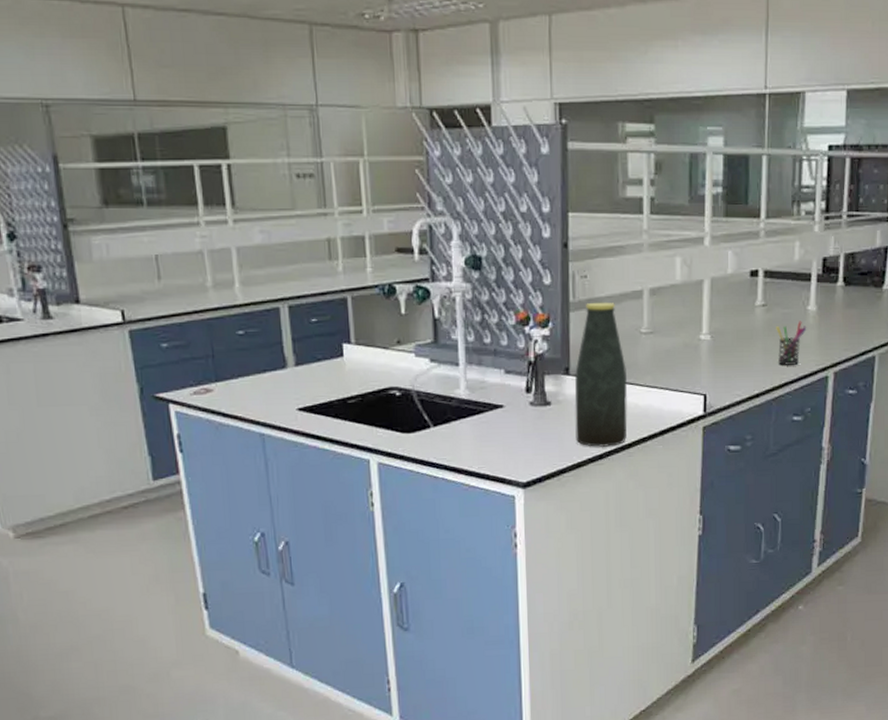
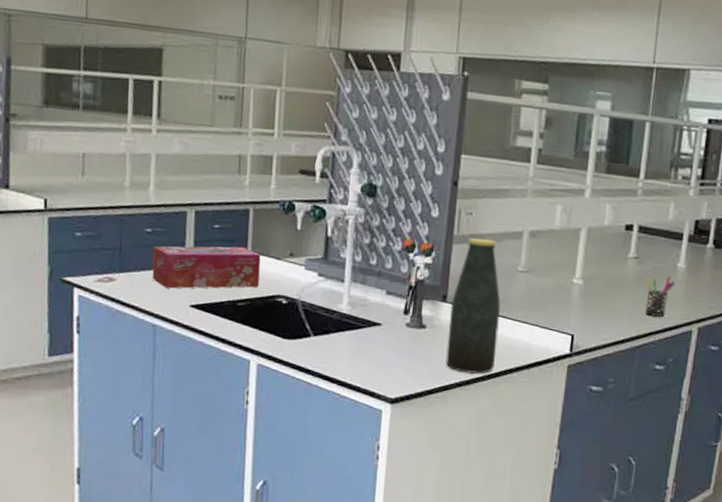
tissue box: none [248,339,369,393] -> present [152,246,261,289]

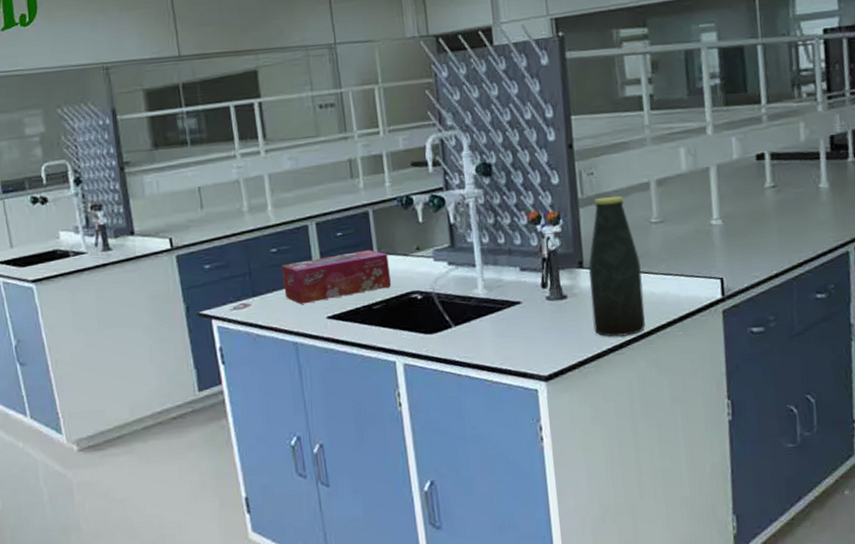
pen holder: present [645,276,675,317] -> none [788,199,821,244]

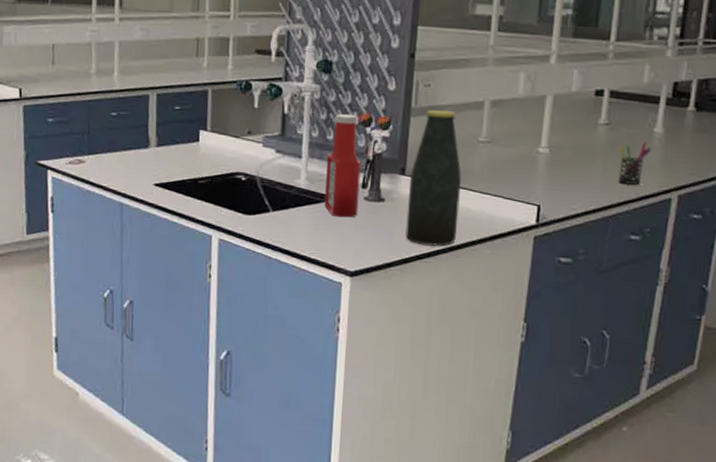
tissue box: present [281,249,392,304] -> none [118,126,220,169]
ketchup bottle: none [502,214,543,322] -> present [324,114,361,218]
pen holder: none [788,199,821,244] -> present [618,142,652,185]

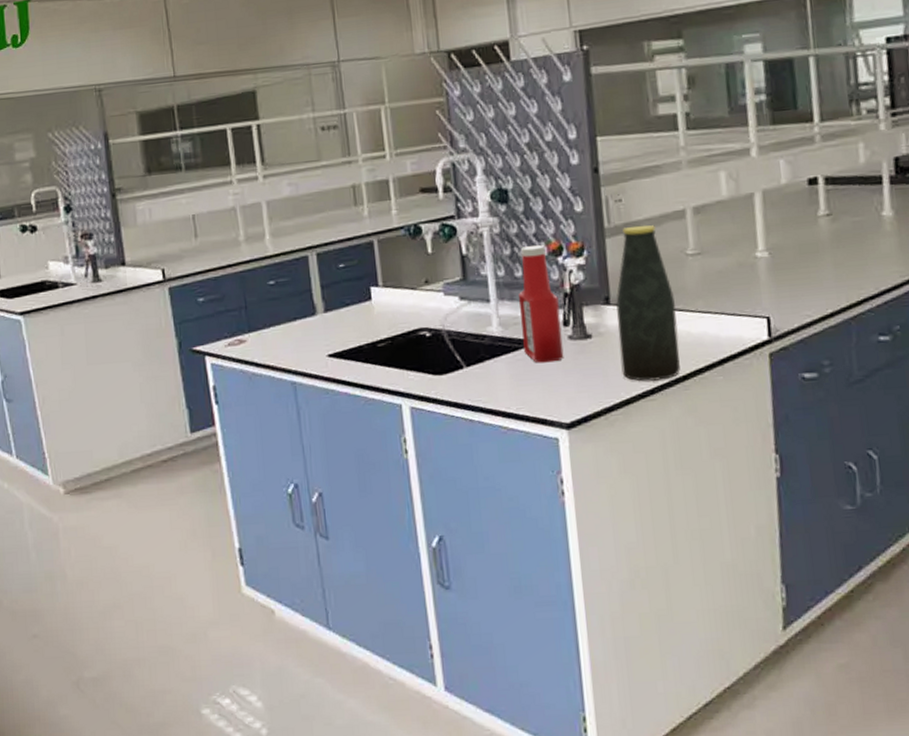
pen holder: present [618,142,652,185] -> none [846,228,884,279]

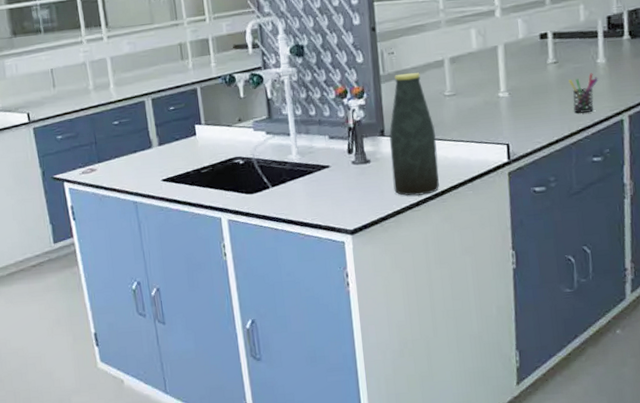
ketchup bottle: present [519,245,564,363] -> none [313,89,349,183]
pen holder: none [846,228,884,279] -> present [568,73,598,113]

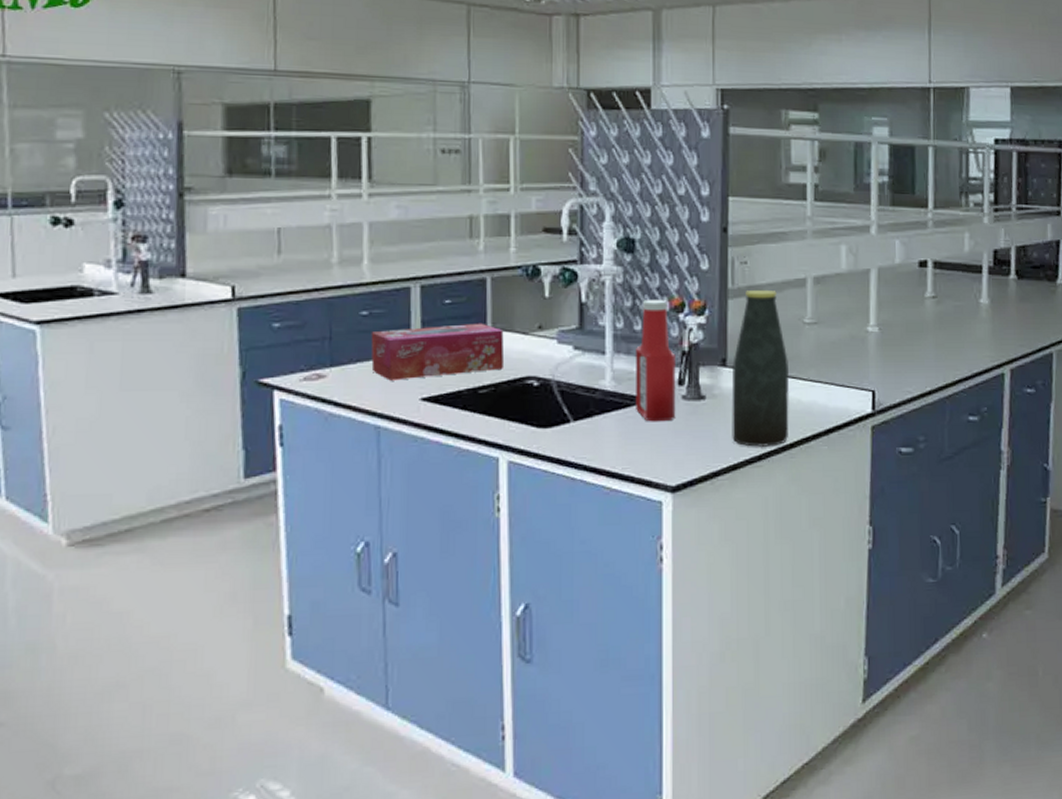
tissue box: none [122,121,218,169] -> present [371,323,505,381]
ketchup bottle: none [313,89,349,183] -> present [636,300,676,422]
pen holder: present [568,73,598,113] -> none [947,314,980,361]

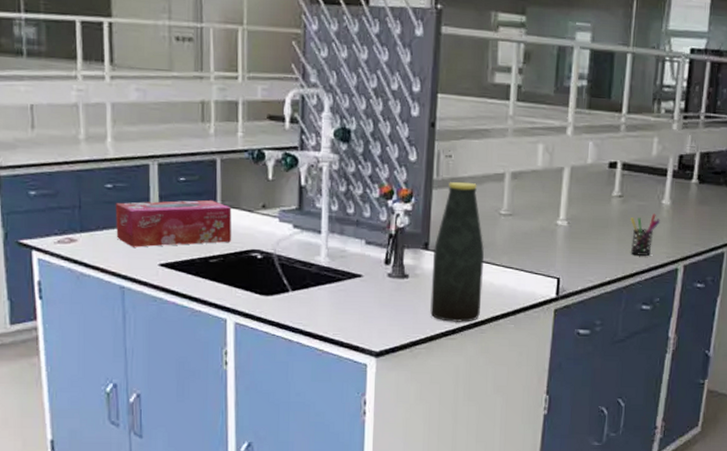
ketchup bottle: present [636,300,676,422] -> none [347,186,384,296]
pen holder: none [947,314,980,361] -> present [630,214,660,256]

